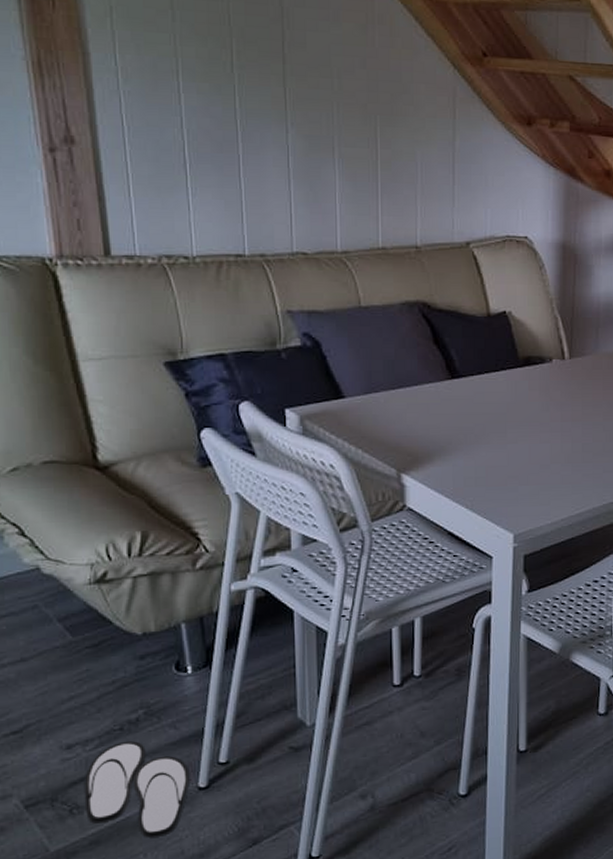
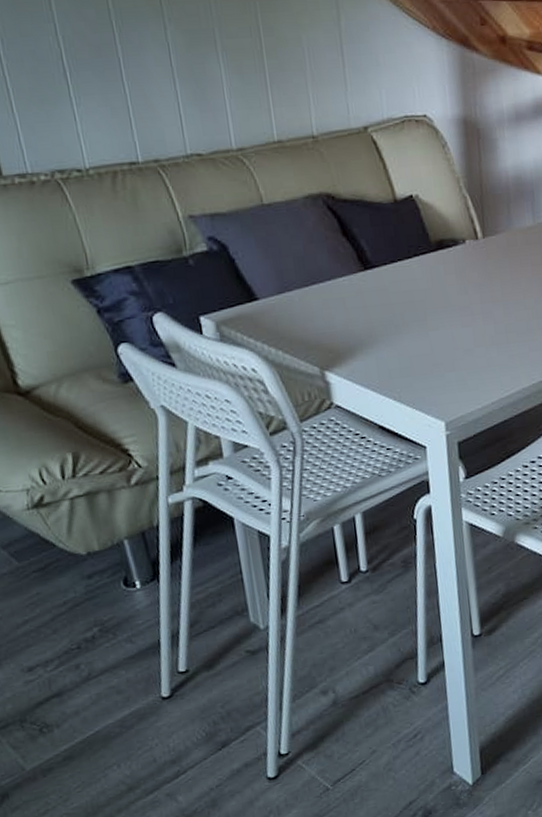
slippers: present [85,741,190,838] -> none [50,658,153,750]

